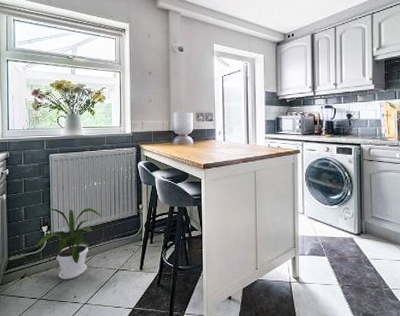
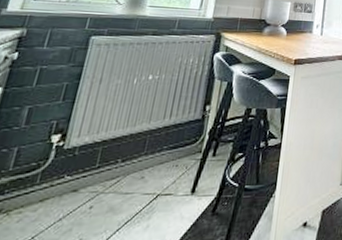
house plant: present [35,207,101,280] -> none [30,108,150,215]

